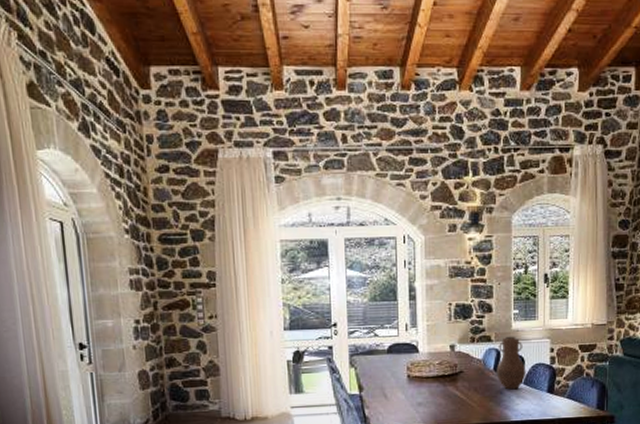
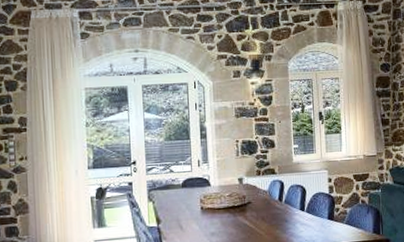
vase: present [496,336,526,390] -> none [281,168,308,218]

